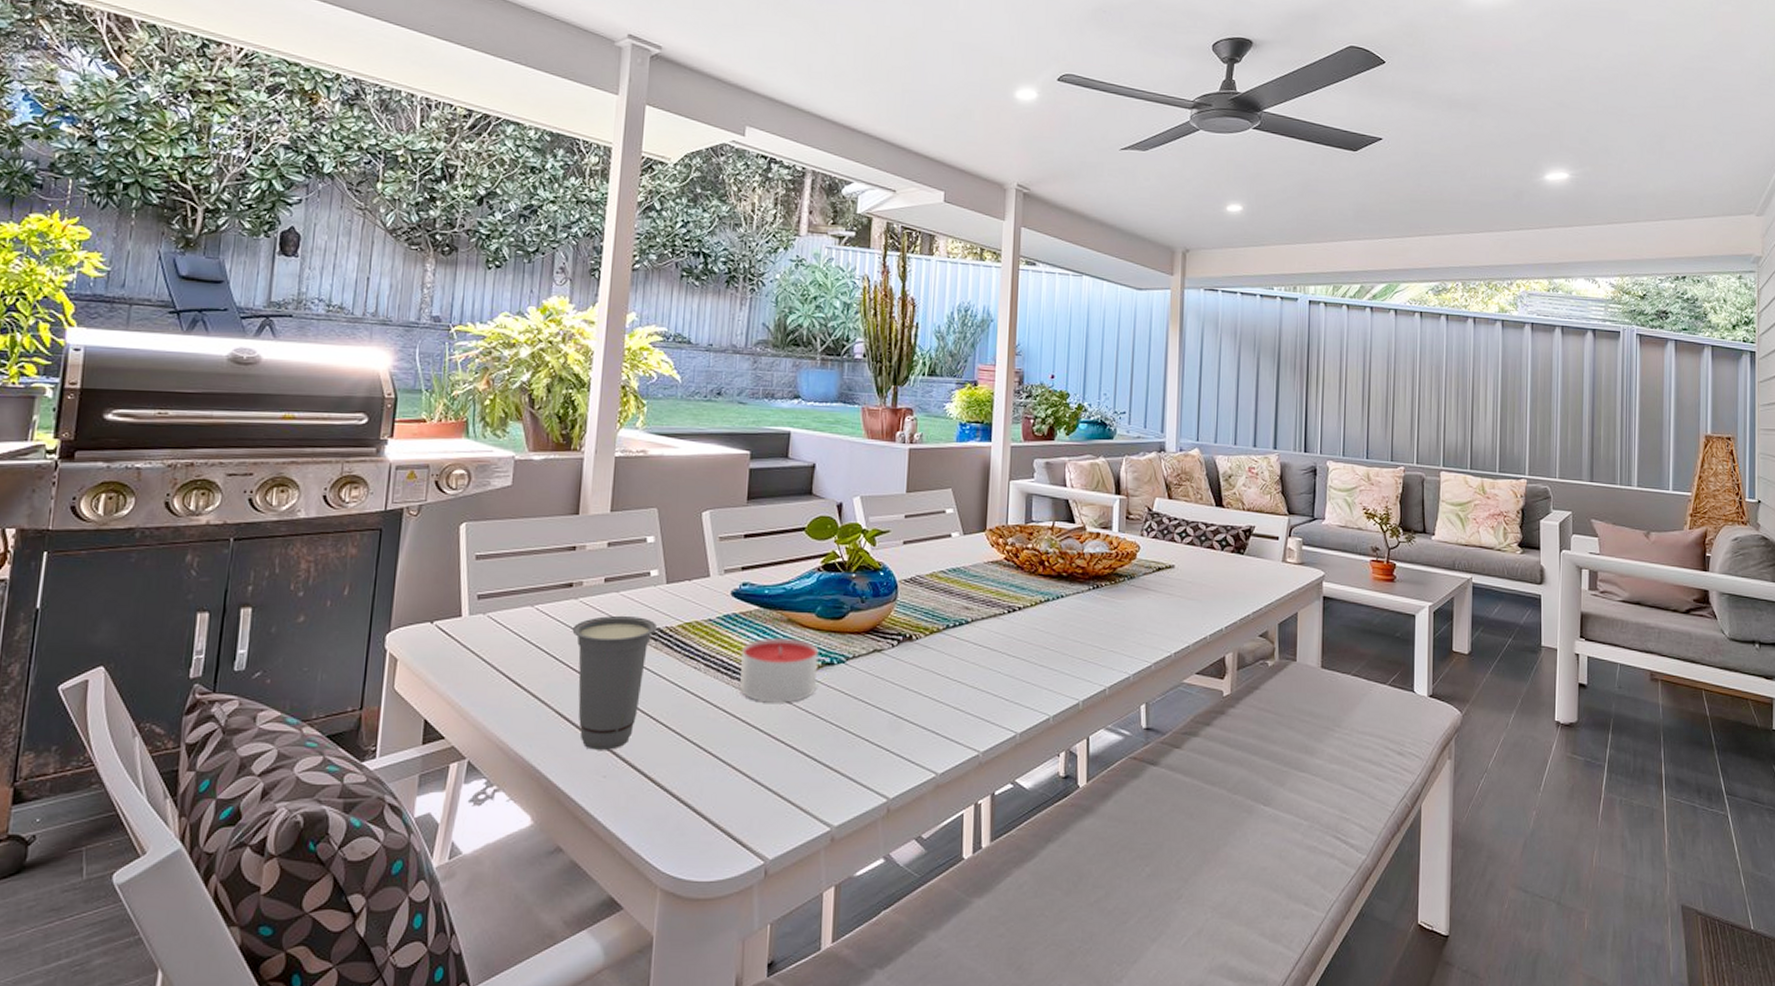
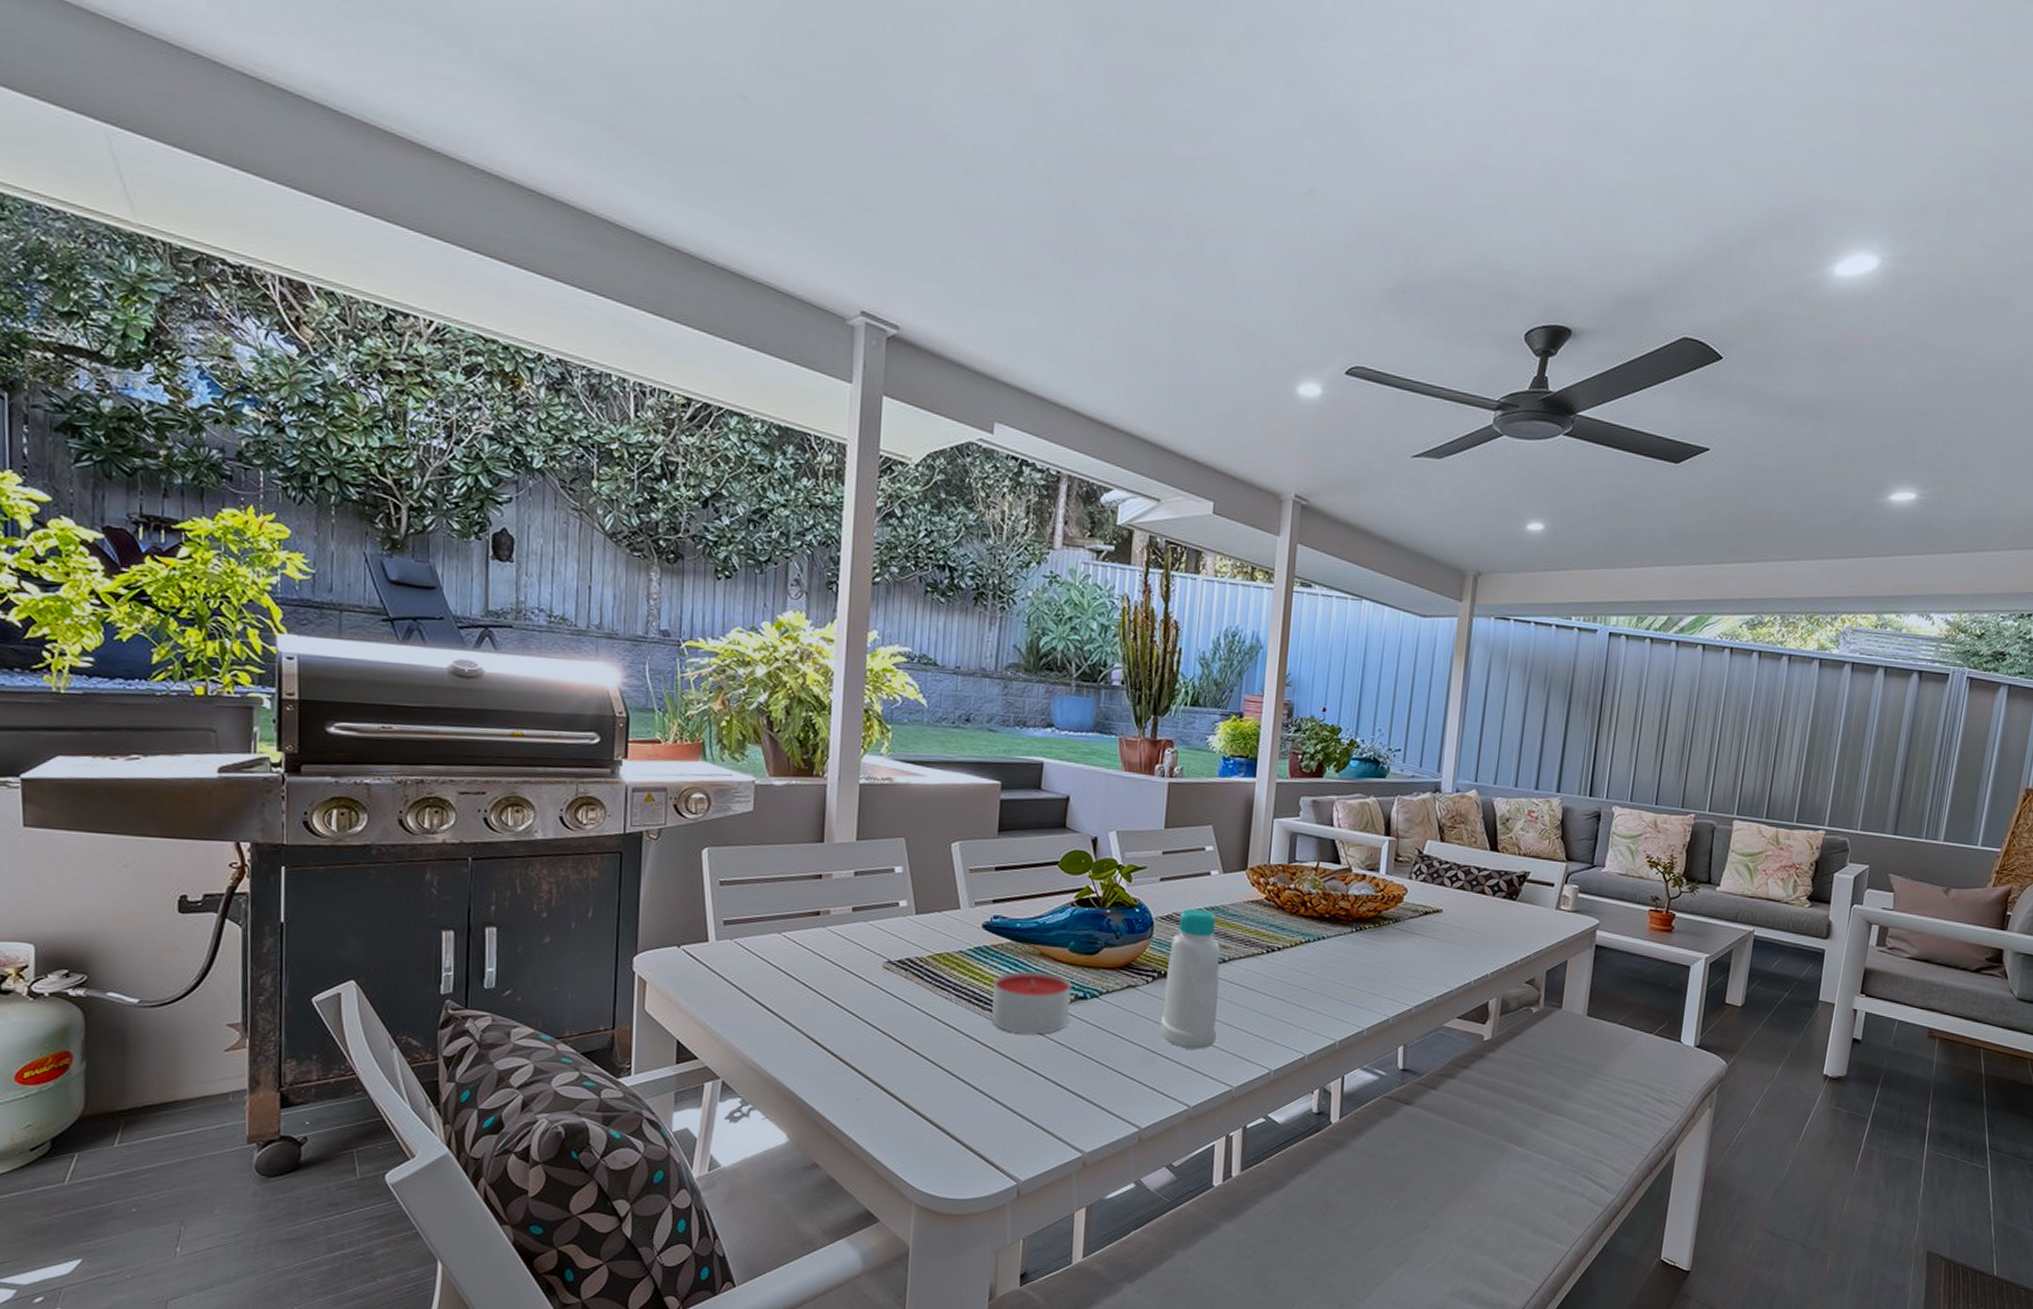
cup: present [572,615,658,750] -> none [821,944,908,1074]
bottle: none [906,570,963,713] -> present [1159,908,1220,1049]

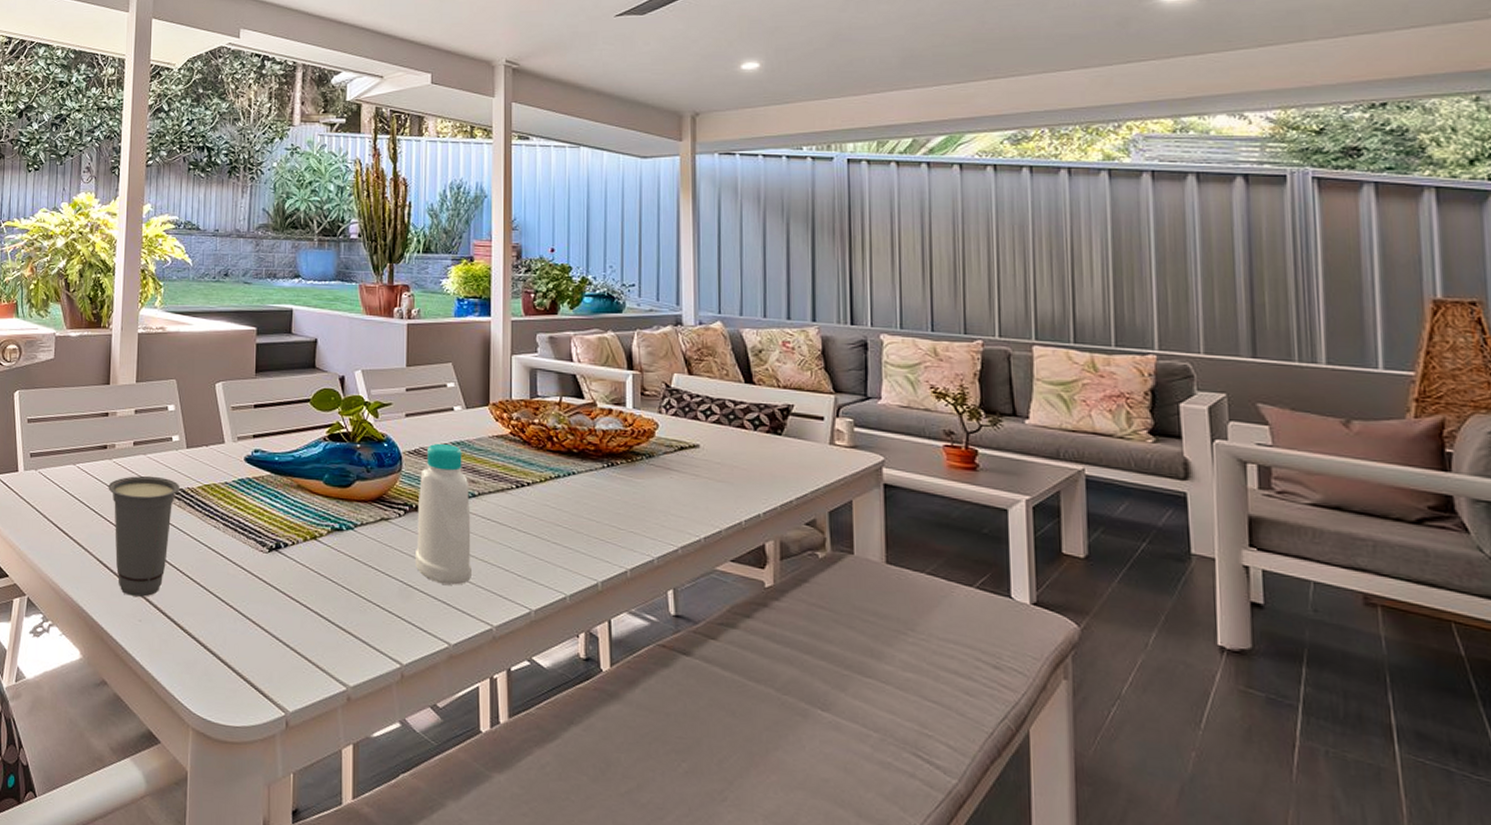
cup: none [821,944,908,1074] -> present [108,475,181,597]
candle: present [992,970,1072,1035] -> none [255,502,328,564]

